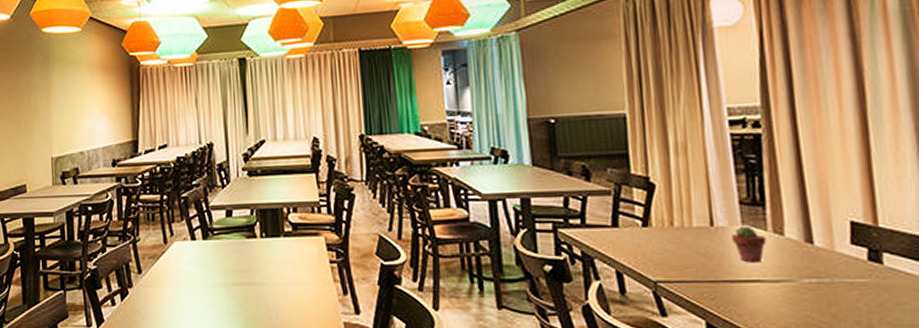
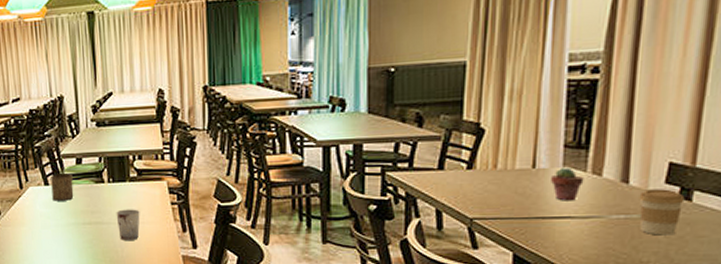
cup: none [198,227,223,258] -> present [51,173,74,201]
cup: none [269,268,296,305] -> present [116,209,140,242]
coffee cup: none [827,250,876,302] -> present [639,189,685,236]

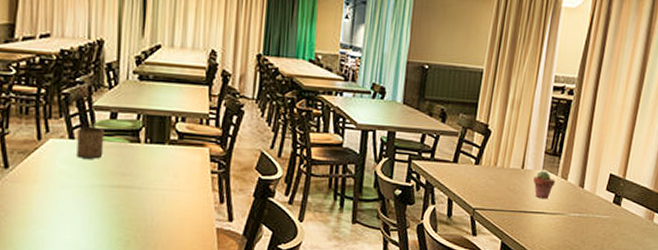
cup: present [116,209,140,242] -> none [149,174,177,210]
coffee cup: present [639,189,685,236] -> none [587,194,617,232]

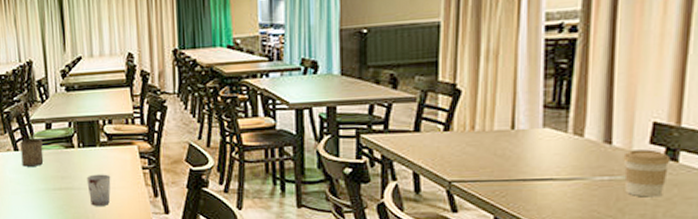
cup: none [149,174,177,210] -> present [86,174,111,207]
potted succulent: present [533,170,556,199] -> none [531,128,565,163]
coffee cup: none [587,194,617,232] -> present [623,149,671,197]

